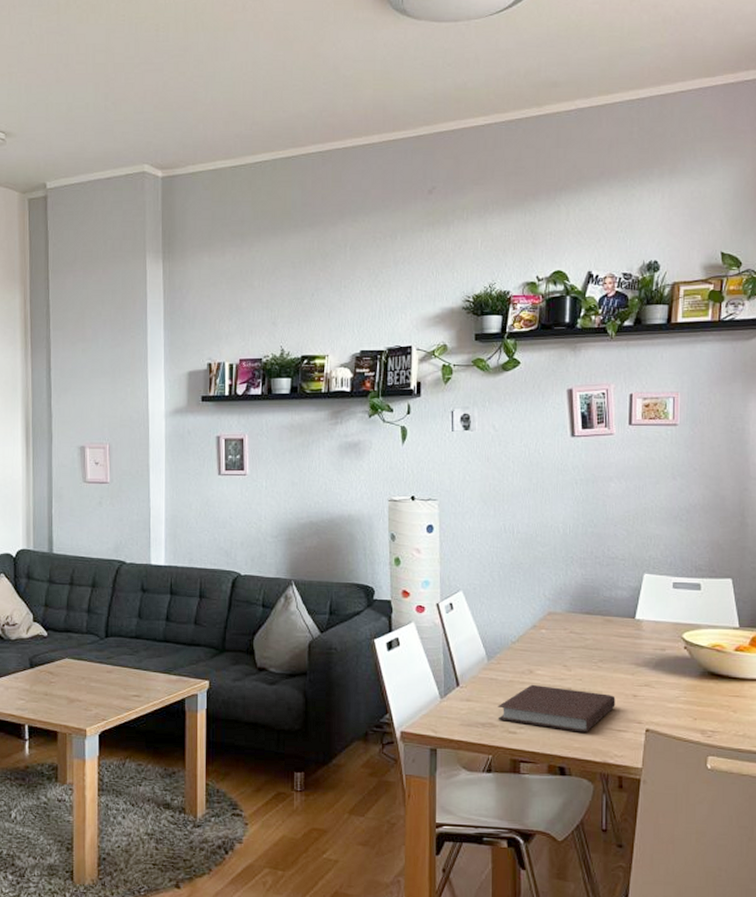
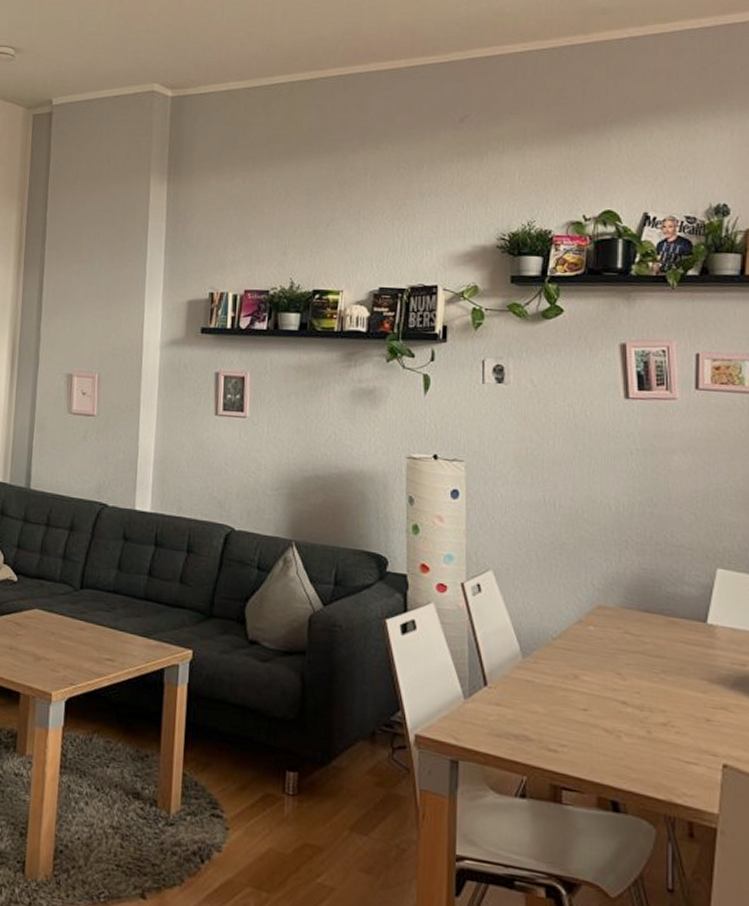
notebook: present [497,684,616,733] -> none [534,692,683,761]

